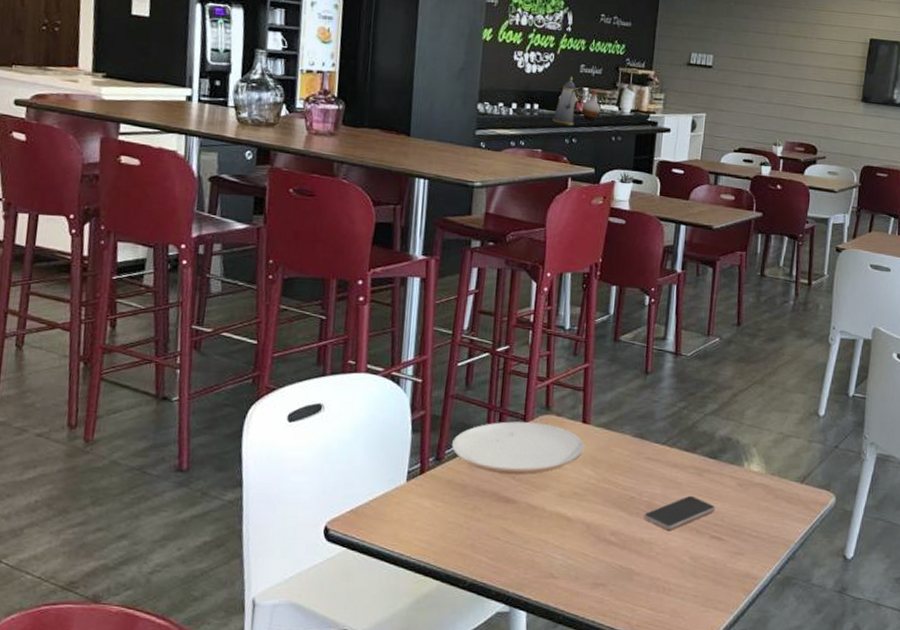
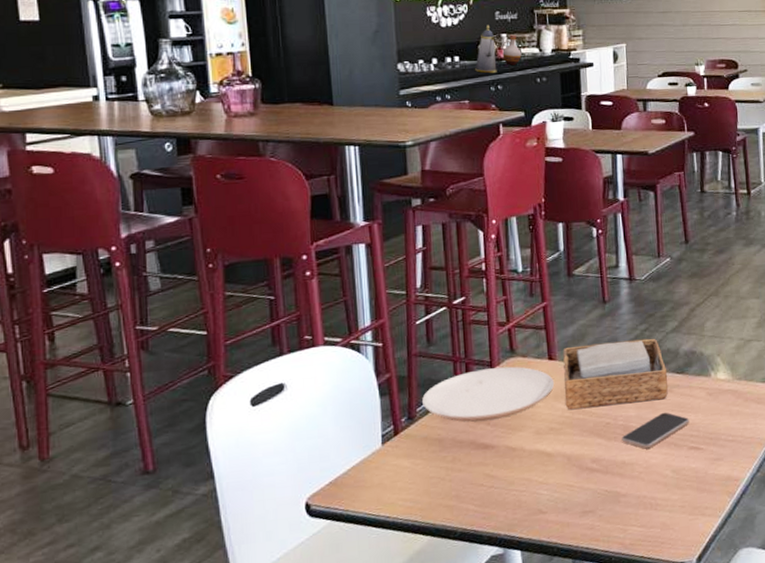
napkin holder: none [592,413,700,483] -> present [563,338,669,410]

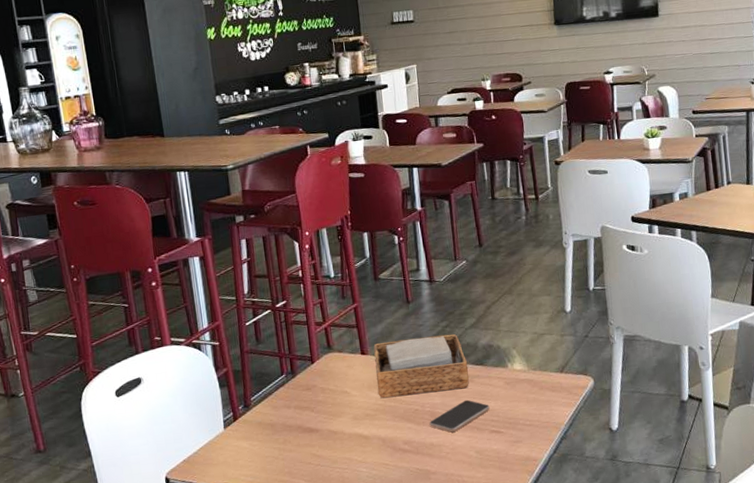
plate: present [422,366,555,422] -> none [255,361,368,409]
coffee pot: present [474,24,497,74] -> none [282,55,302,100]
jug: present [501,34,522,65] -> none [304,63,323,92]

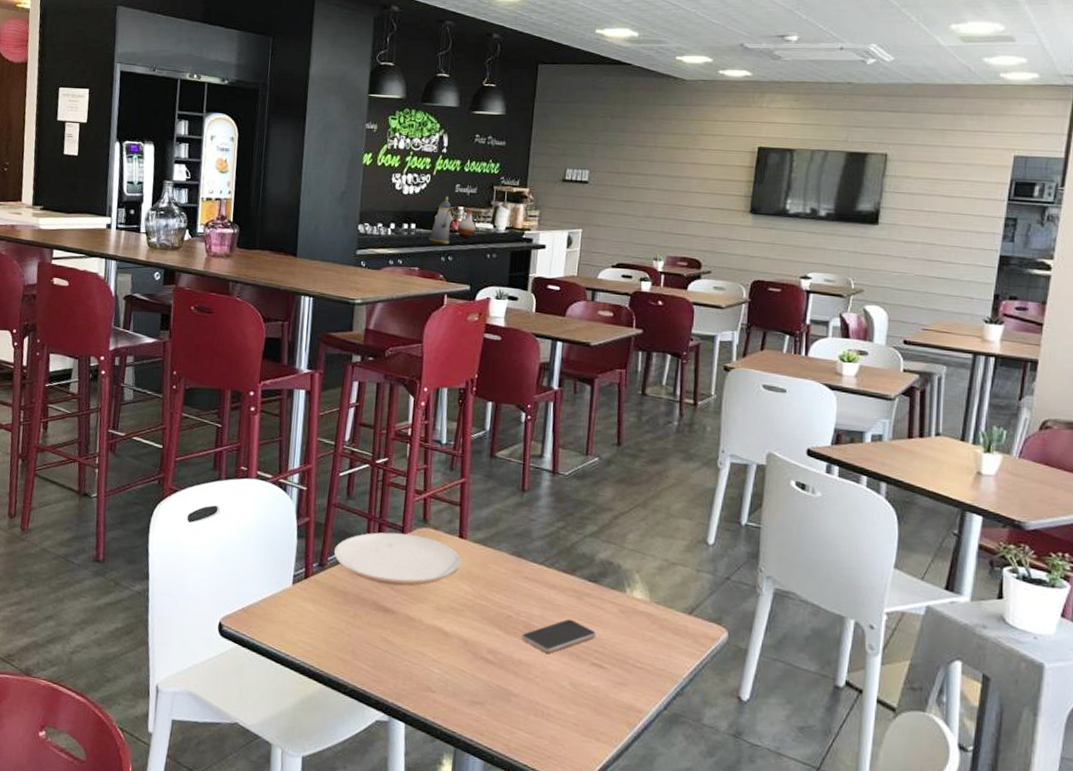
plate: none [255,361,368,409] -> present [334,532,462,586]
coffee pot: none [282,55,302,100] -> present [428,196,452,244]
jug: none [304,63,323,92] -> present [456,208,476,239]
napkin holder: present [373,334,470,398] -> none [469,529,579,606]

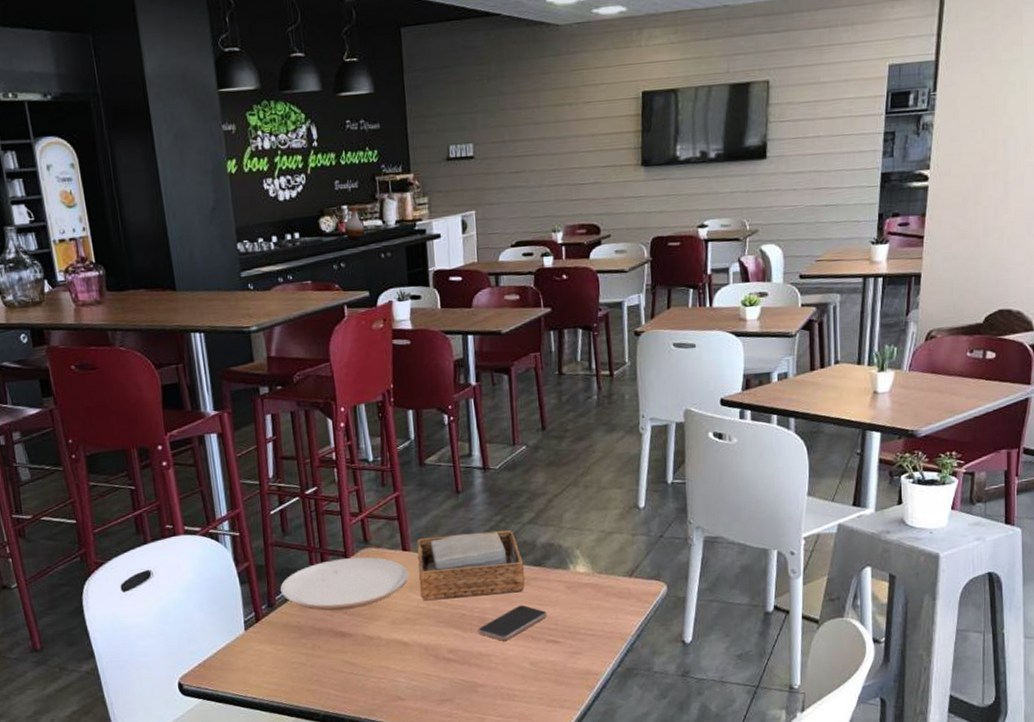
coffee pot: present [428,196,452,244] -> none [315,195,339,251]
napkin holder: none [469,529,579,606] -> present [416,530,525,601]

